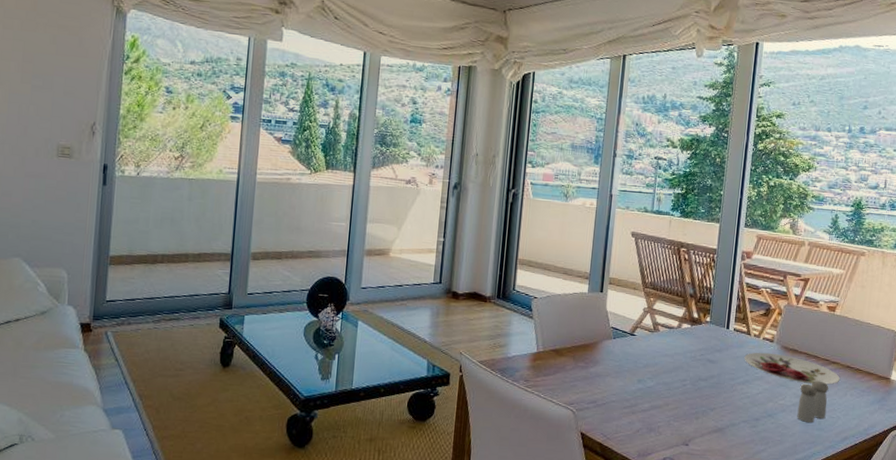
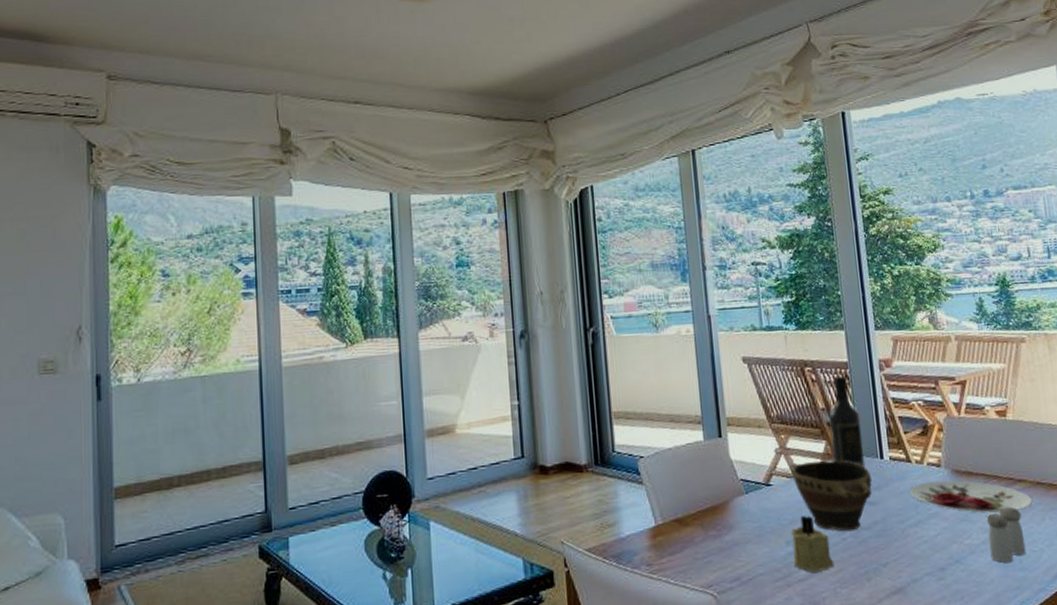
candle: none [640,363,673,407] -> present [790,516,835,573]
bowl: none [653,322,716,380] -> present [791,460,872,532]
wine bottle: none [688,258,718,334] -> present [828,375,866,468]

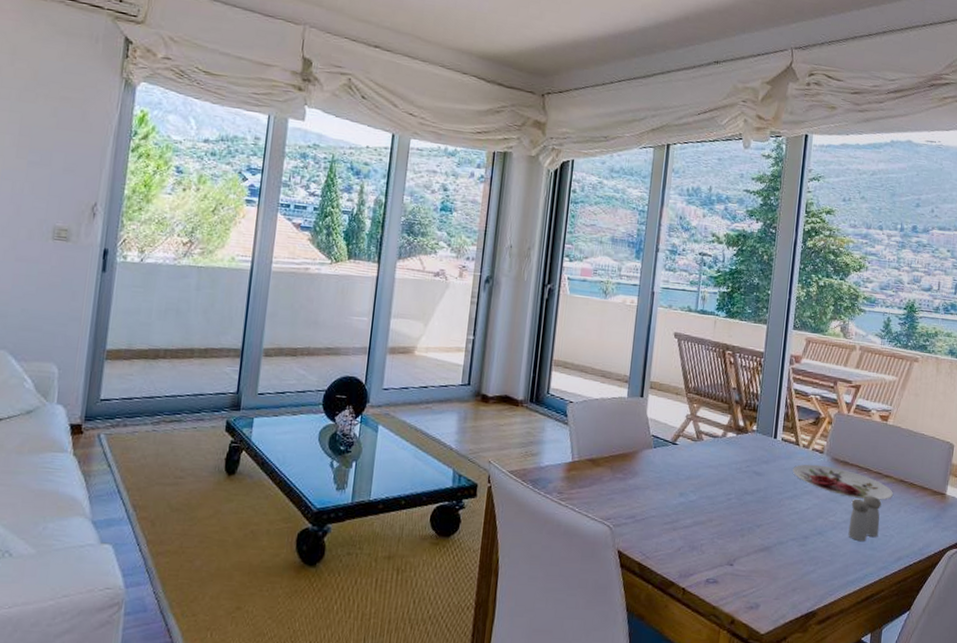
candle: present [790,516,835,573] -> none [682,474,717,523]
bowl: present [791,460,872,532] -> none [696,430,763,494]
wine bottle: present [828,375,866,468] -> none [734,362,765,444]

